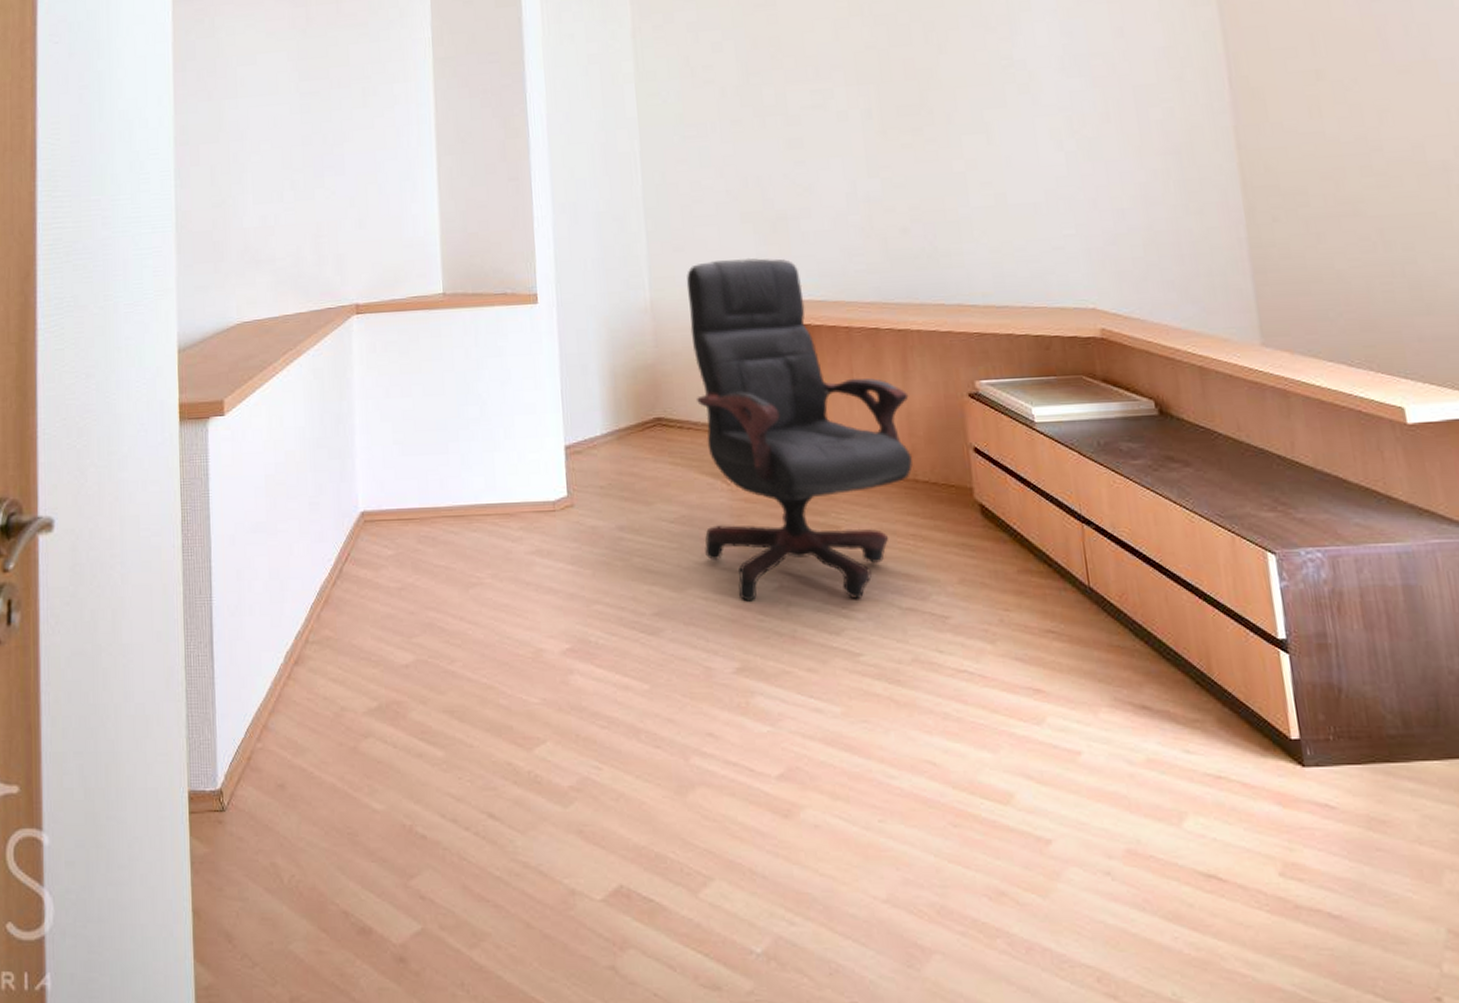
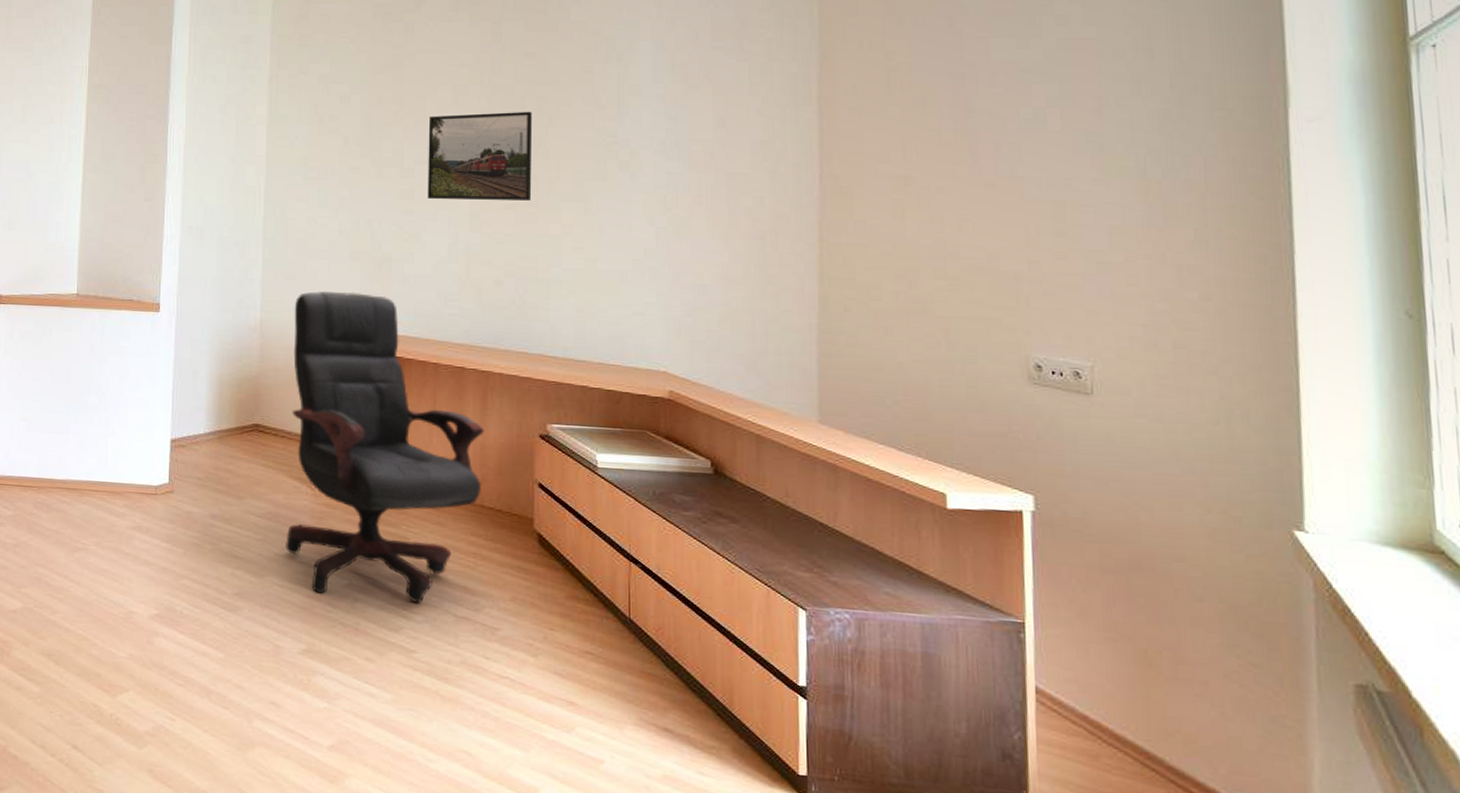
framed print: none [810,39,930,147] -> present [427,111,533,200]

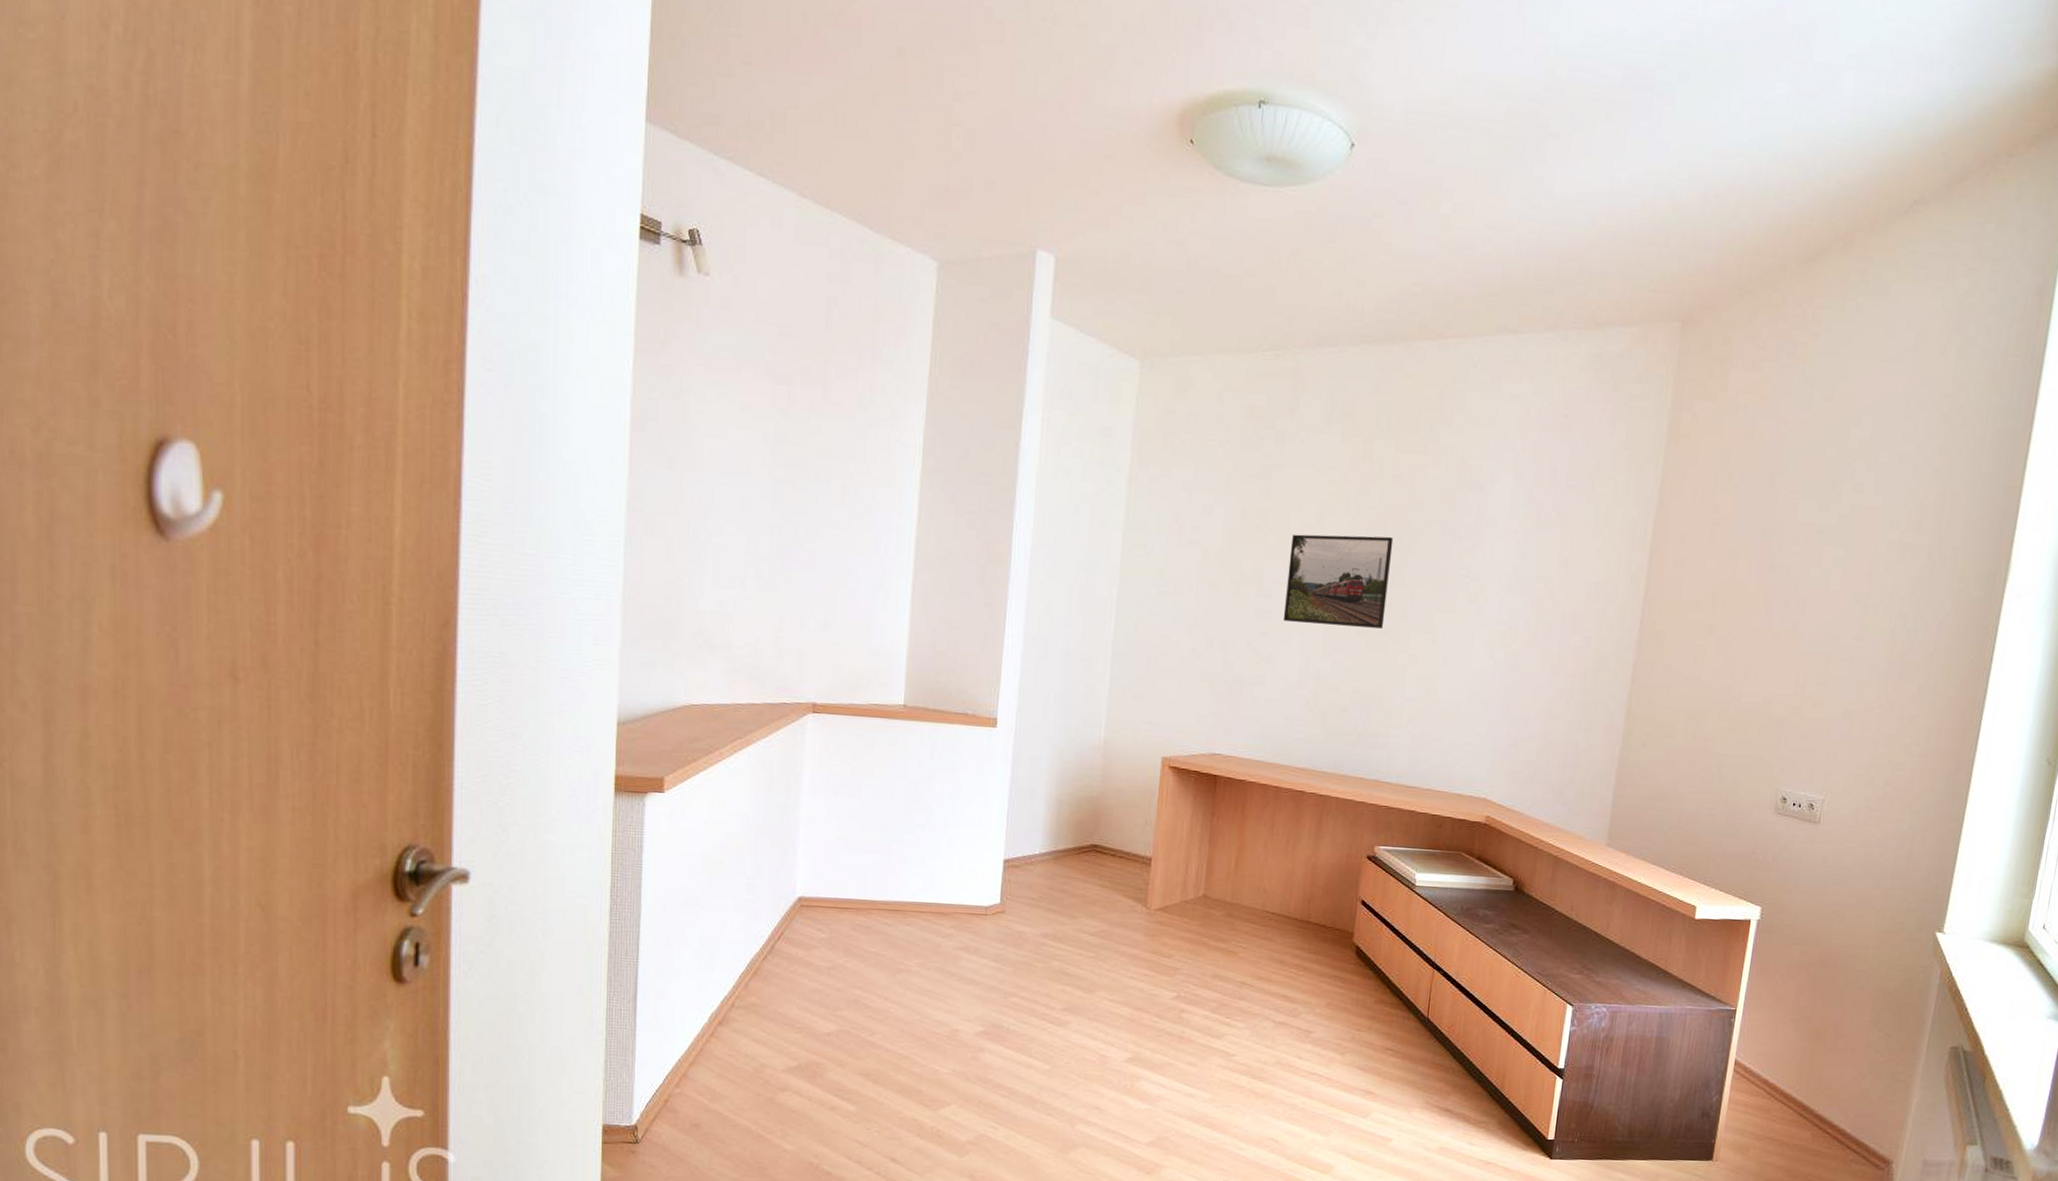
office chair: present [286,291,485,603] -> none [1117,711,1318,1012]

